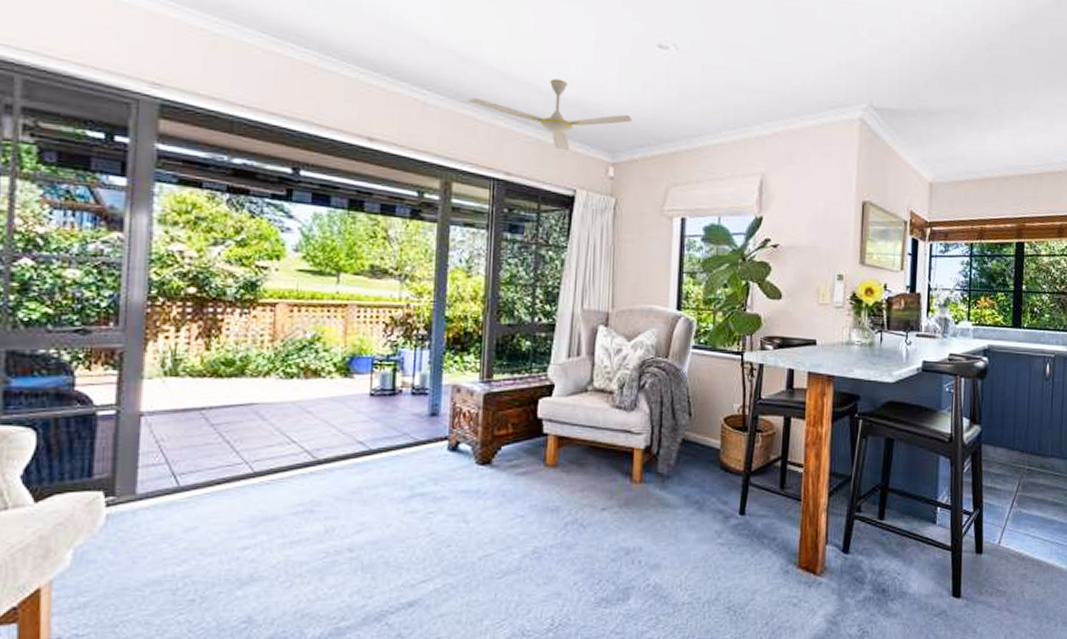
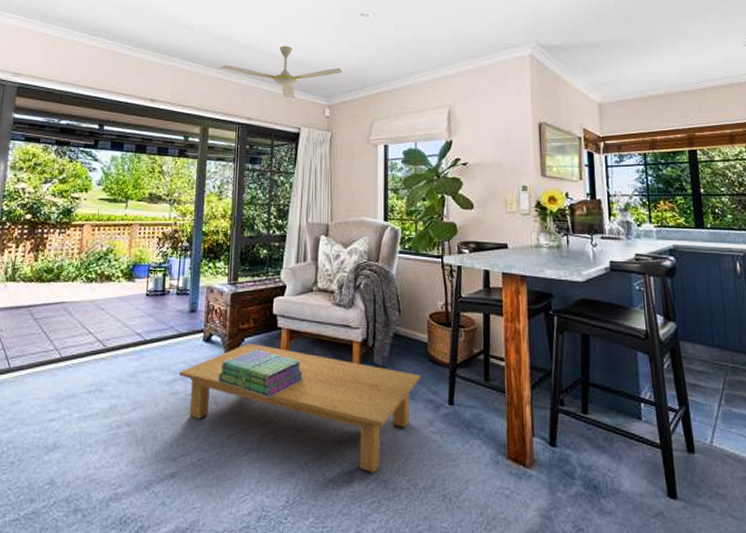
coffee table: none [416,451,710,589] -> present [178,342,420,473]
stack of books: none [467,459,575,514] -> present [217,349,304,398]

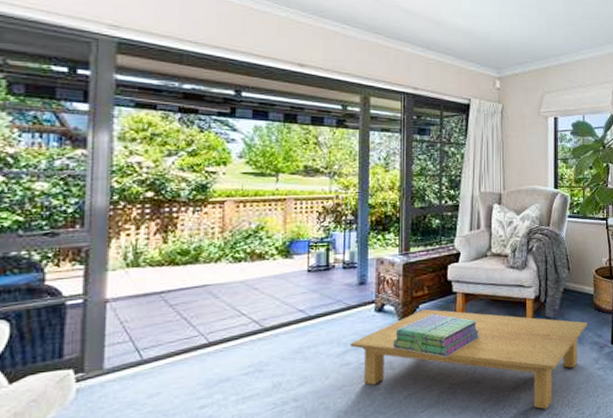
ceiling fan: present [220,46,343,97] -> none [380,13,513,68]

